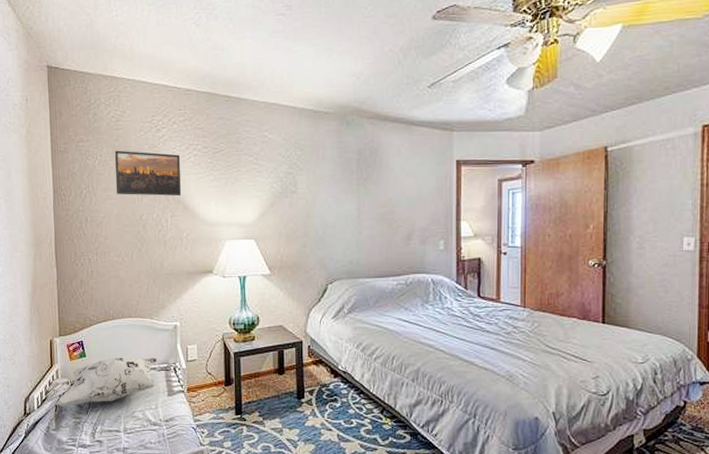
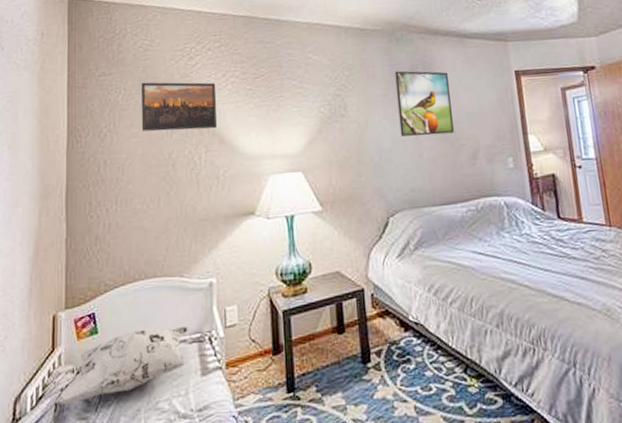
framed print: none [343,153,394,216] -> present [394,70,455,137]

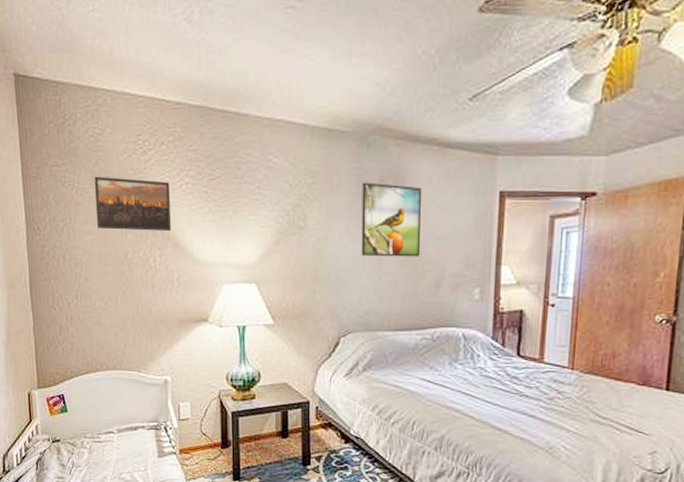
decorative pillow: present [54,327,188,406] -> none [35,413,146,466]

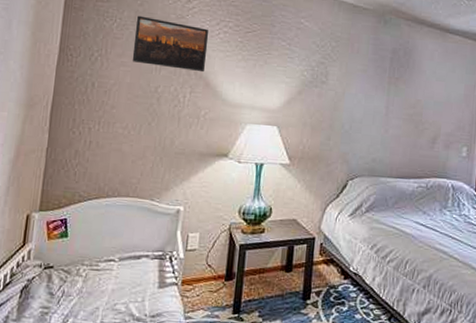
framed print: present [361,182,421,257] -> none [372,51,425,117]

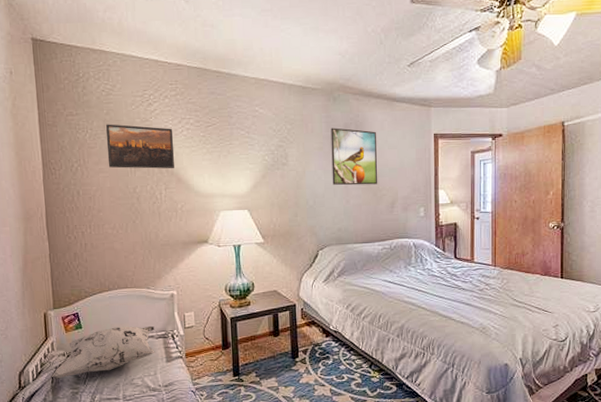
decorative pillow: none [20,240,152,294] -> present [51,326,155,379]
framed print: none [372,51,425,117] -> present [330,127,378,186]

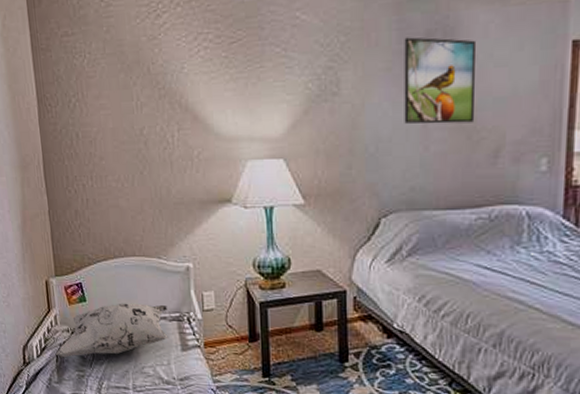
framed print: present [105,124,175,169] -> none [105,44,190,104]

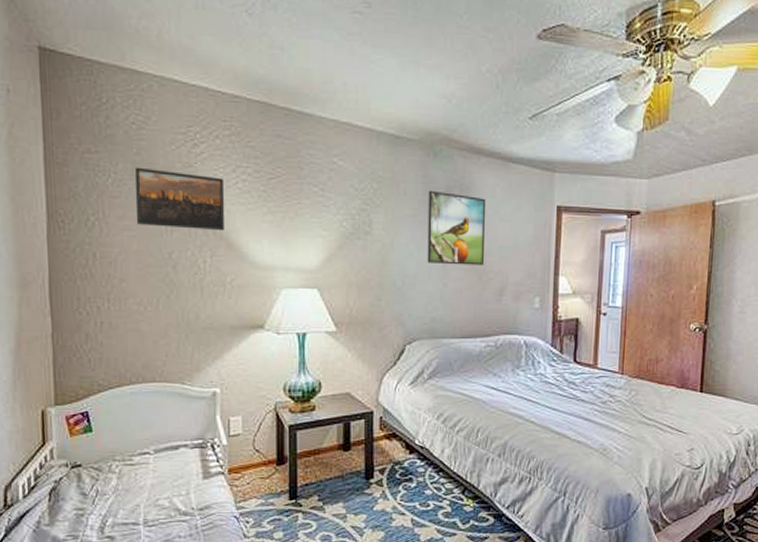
decorative pillow: present [55,303,168,358] -> none [48,431,189,496]
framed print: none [105,44,190,104] -> present [134,167,225,231]

